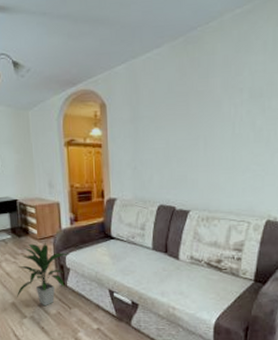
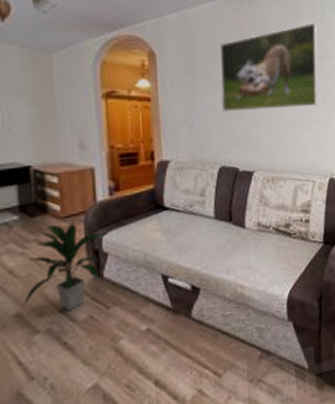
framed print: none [162,57,268,155] -> present [220,22,319,112]

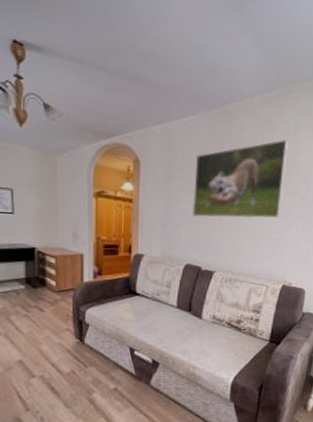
indoor plant: present [23,221,108,312] -> none [24,295,90,365]

